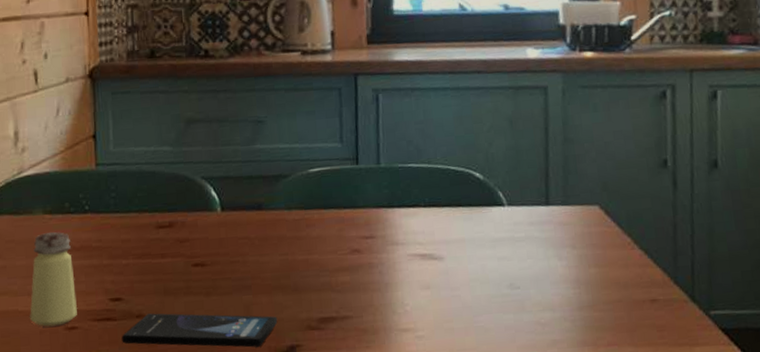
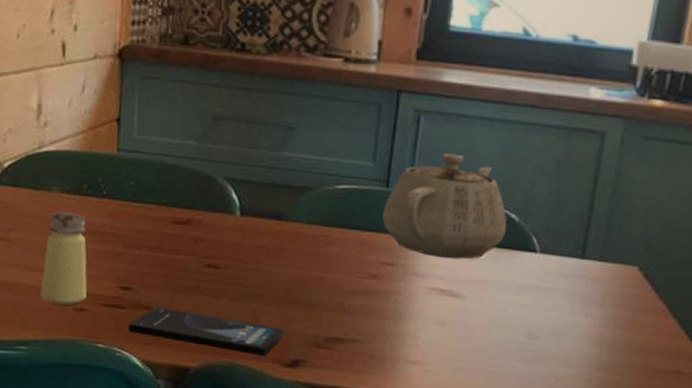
teapot: none [356,125,474,224] -> present [383,154,507,259]

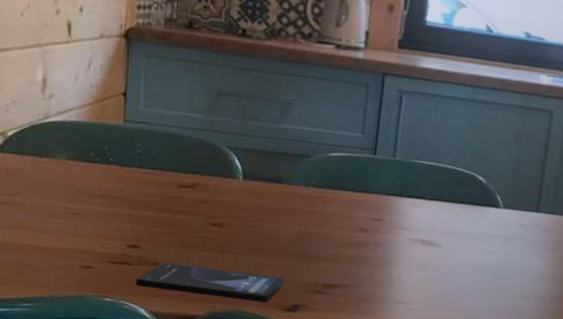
saltshaker: present [40,212,88,305] -> none [46,178,95,264]
teapot: present [383,154,507,259] -> none [371,127,476,215]

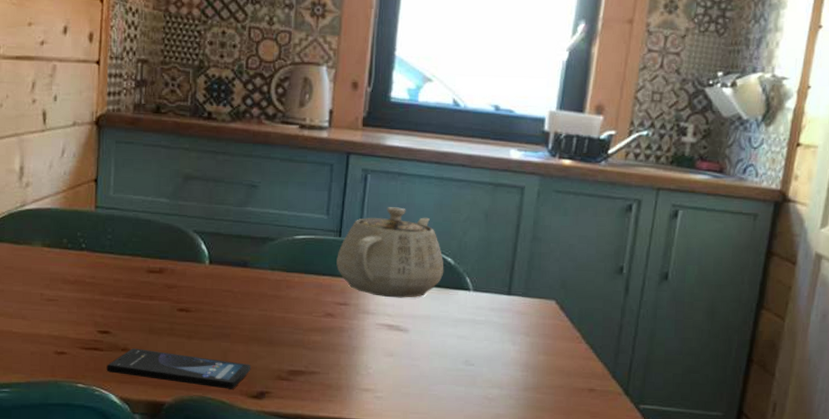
teapot: none [371,127,476,215] -> present [336,207,444,298]

